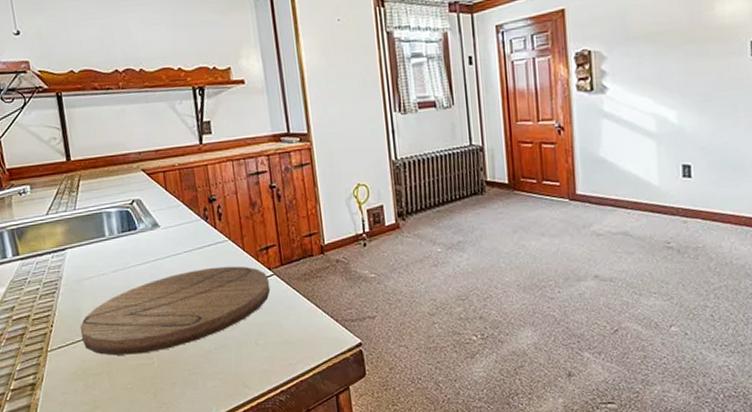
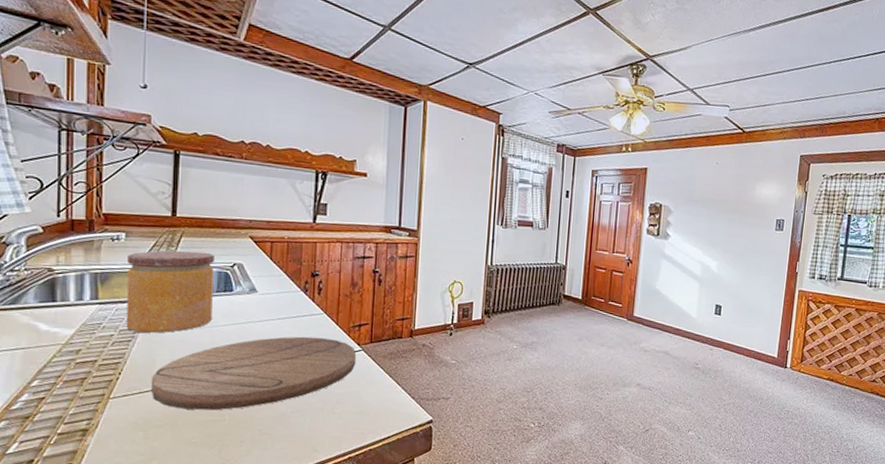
jar: none [36,192,123,283] -> present [126,250,214,333]

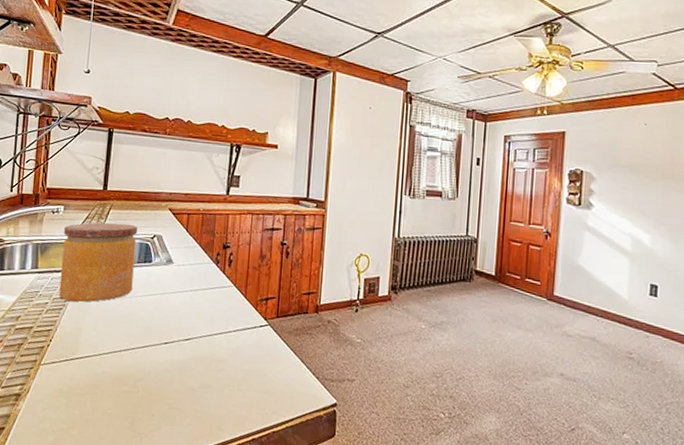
cutting board: present [150,336,357,411] -> none [75,309,263,382]

